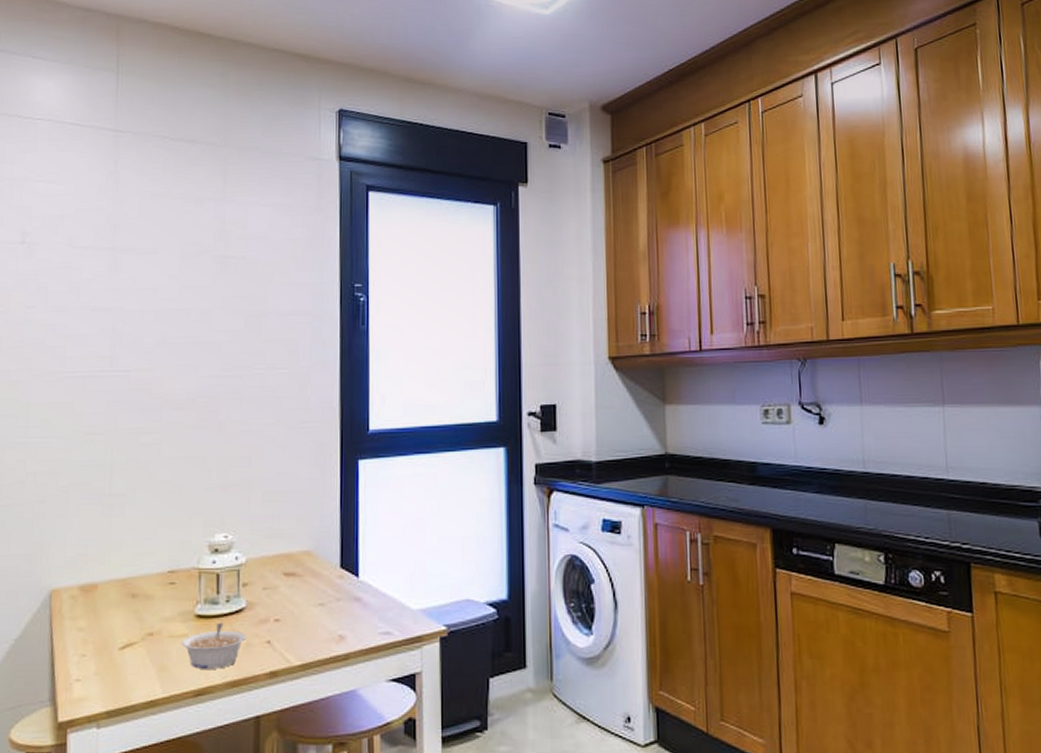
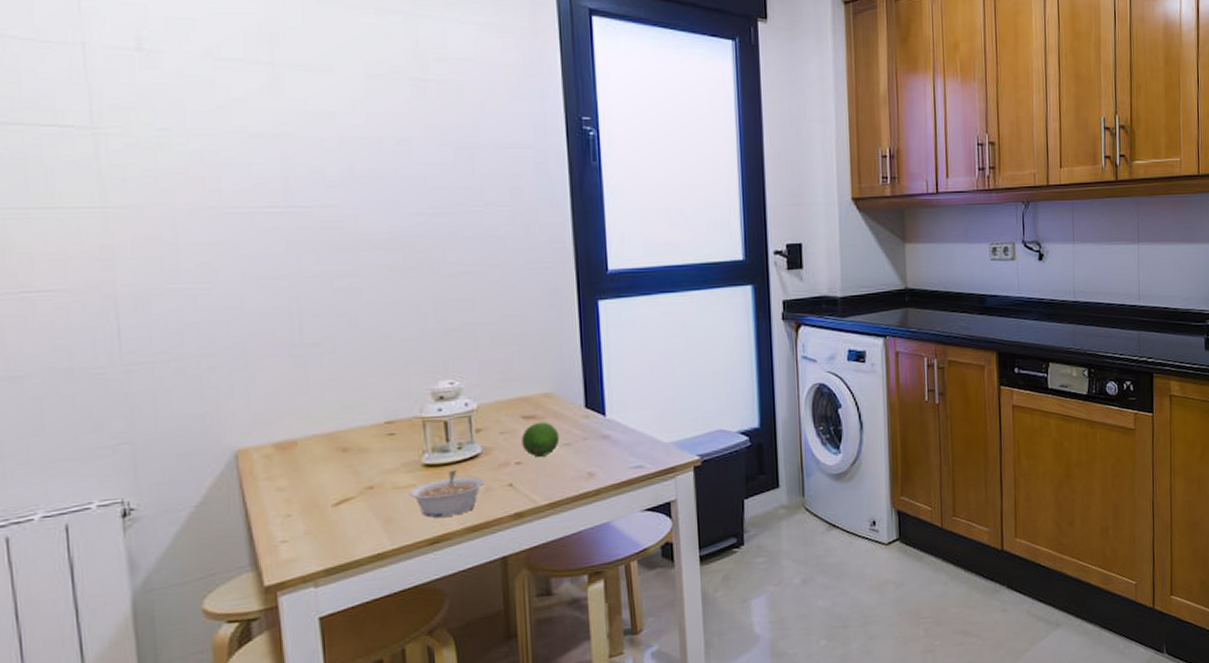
fruit: none [281,579,316,615] -> present [521,421,560,457]

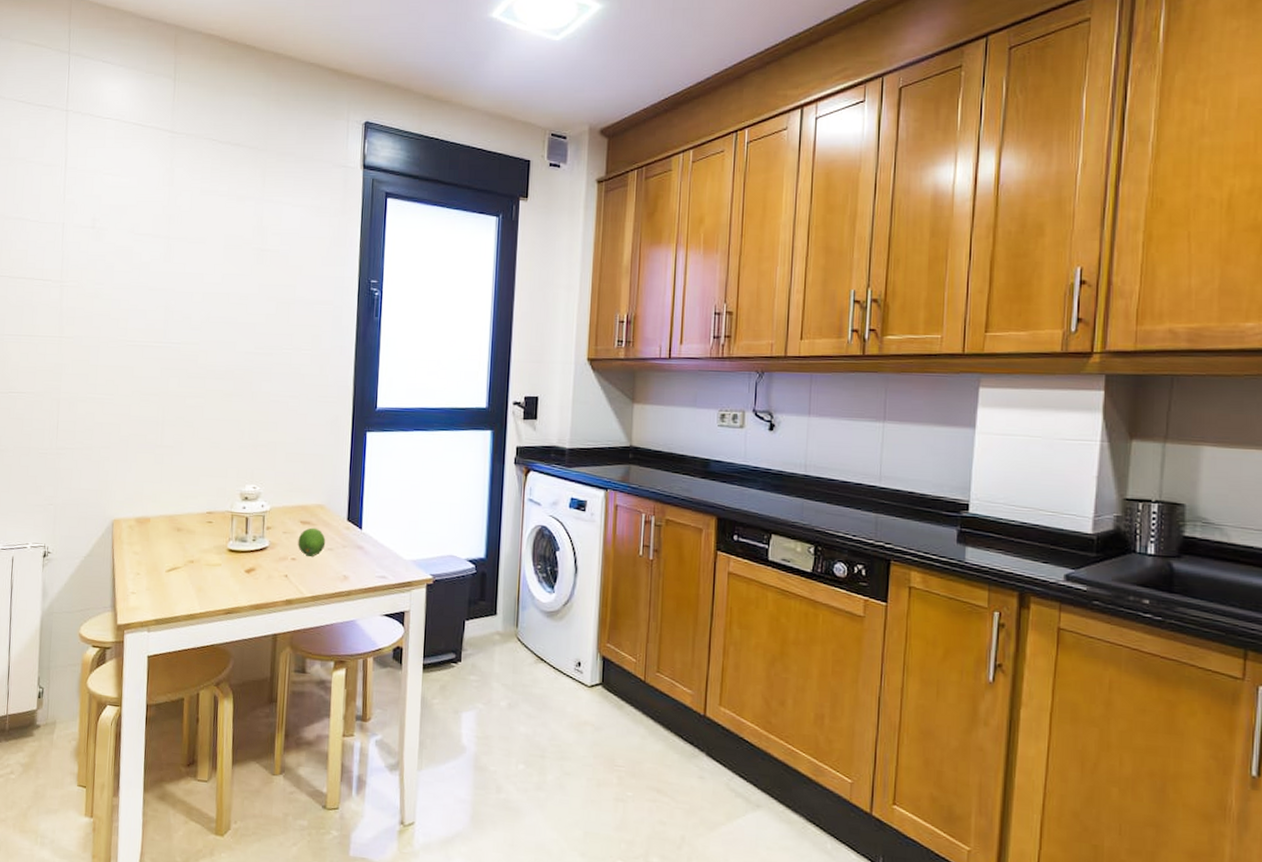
legume: present [409,469,485,518] -> none [216,556,269,594]

